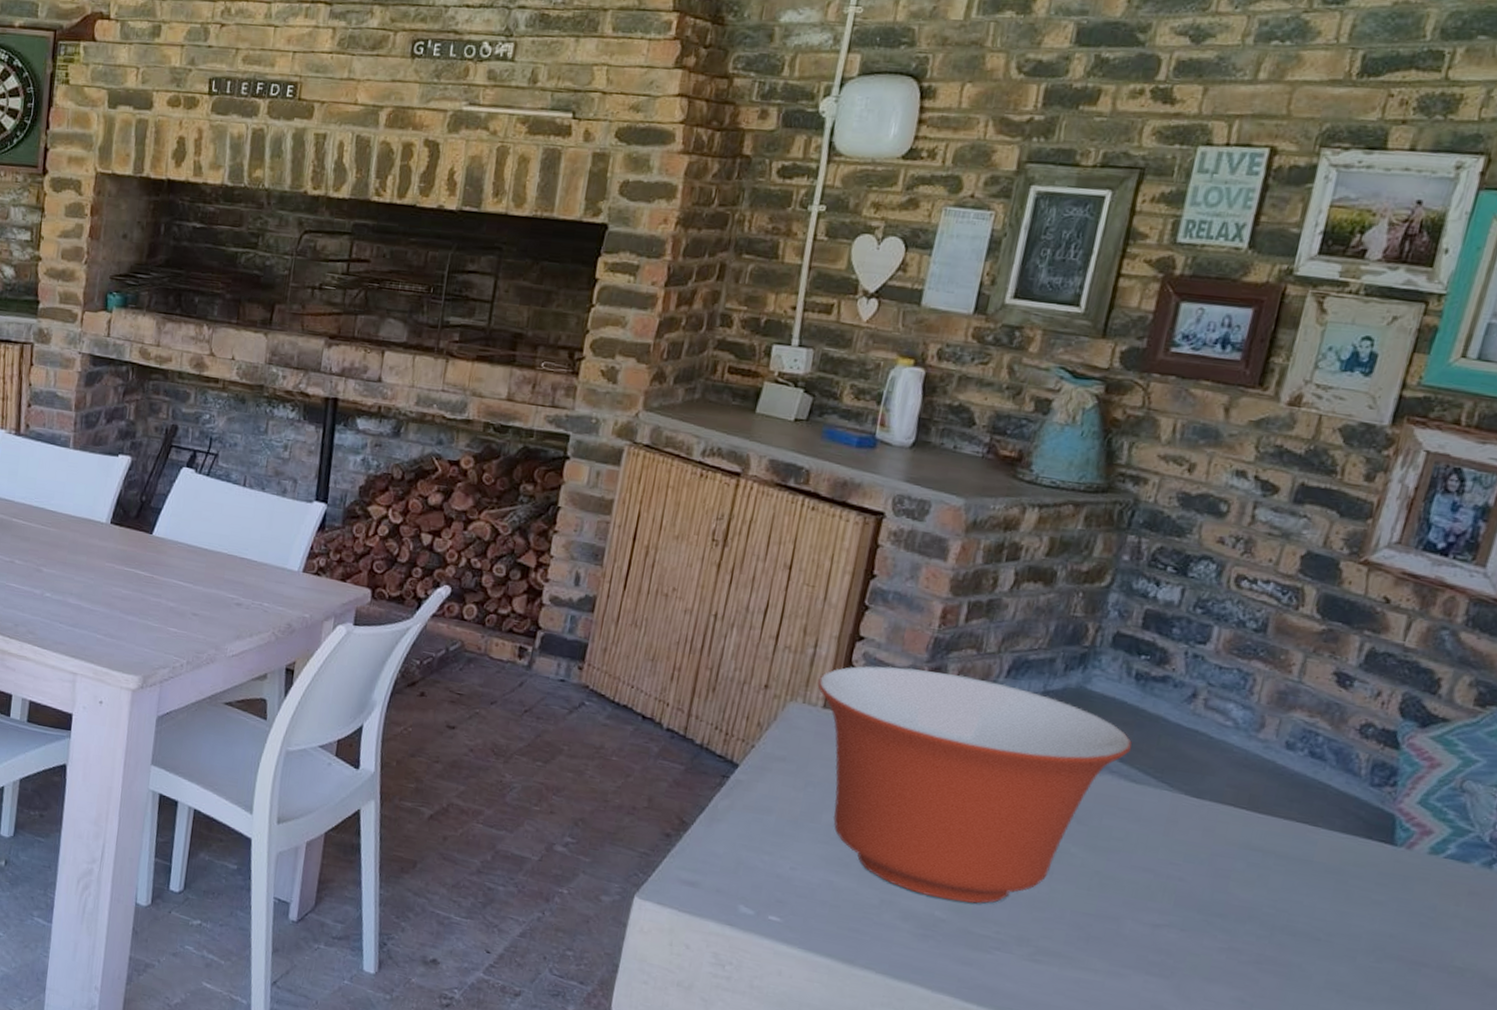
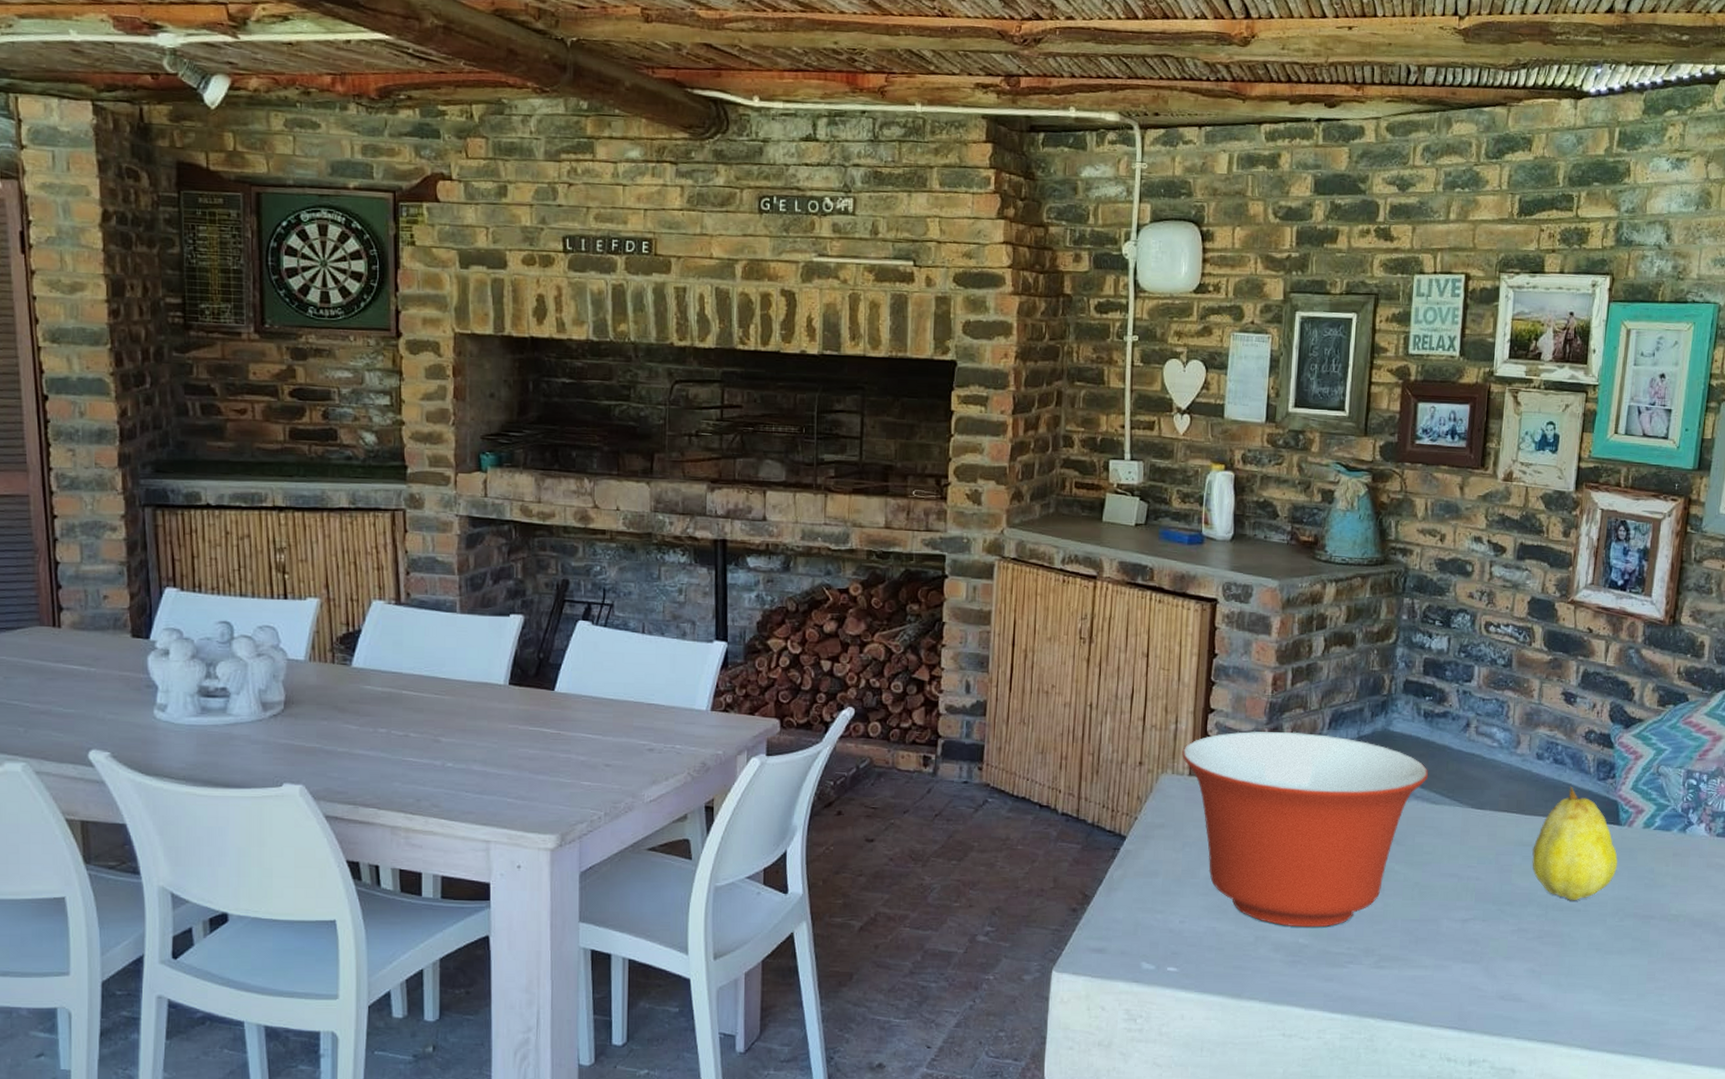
fruit: none [1259,787,1385,927] -> present [1532,786,1618,900]

